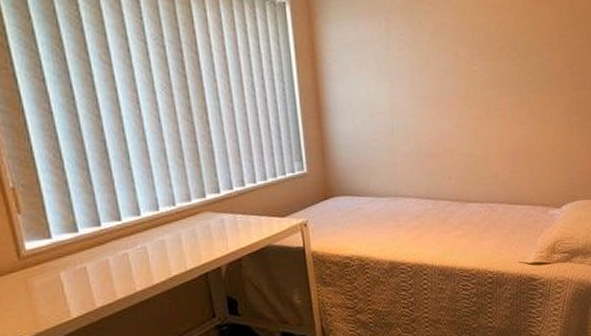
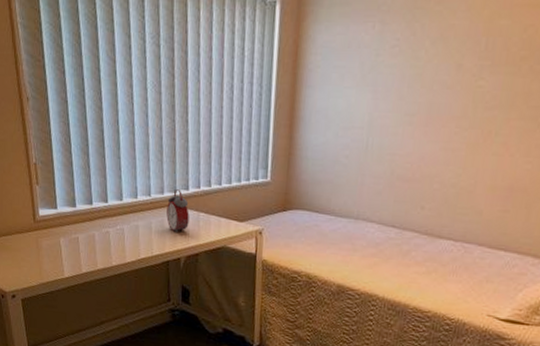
alarm clock: none [196,194,225,240] -> present [166,189,189,232]

